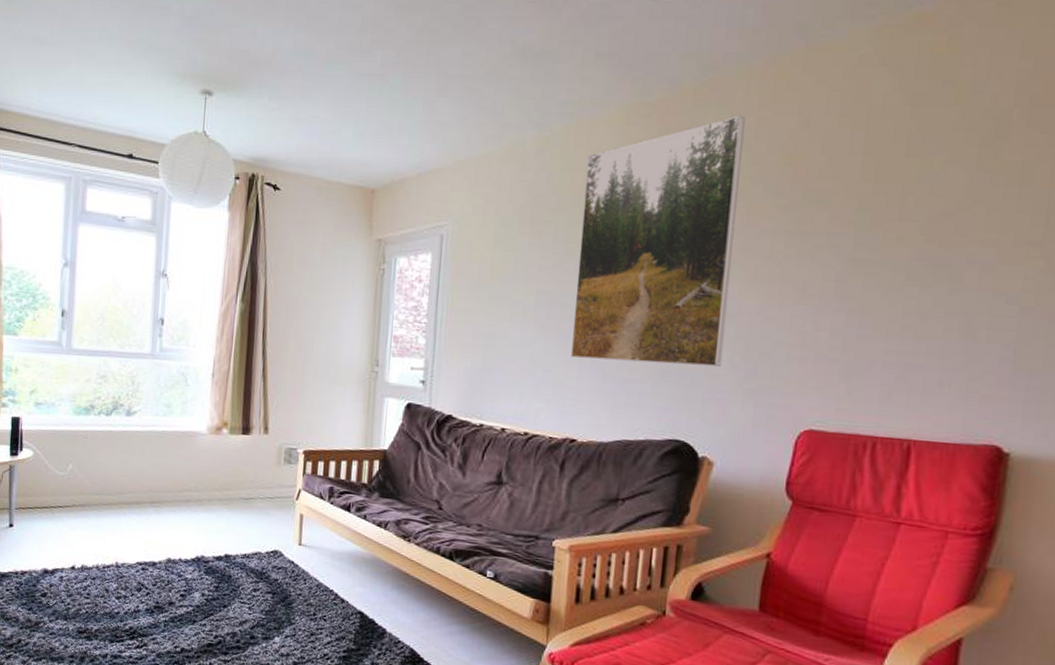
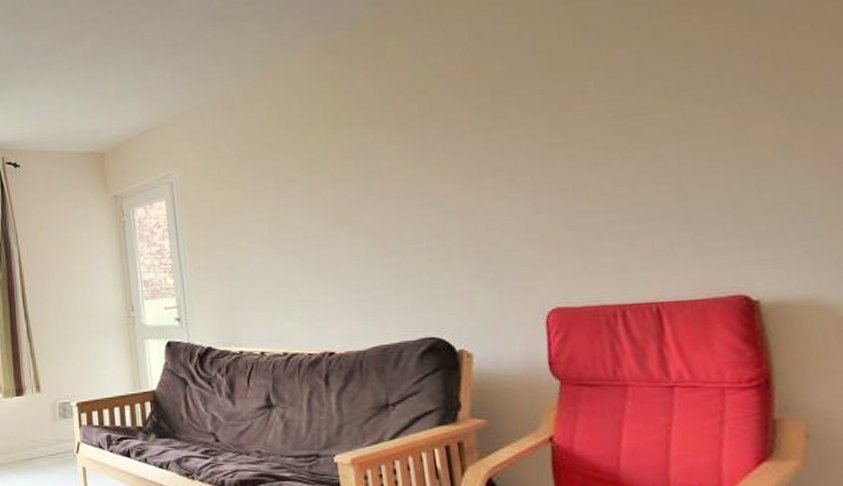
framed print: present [570,115,745,368] -> none [288,37,456,275]

